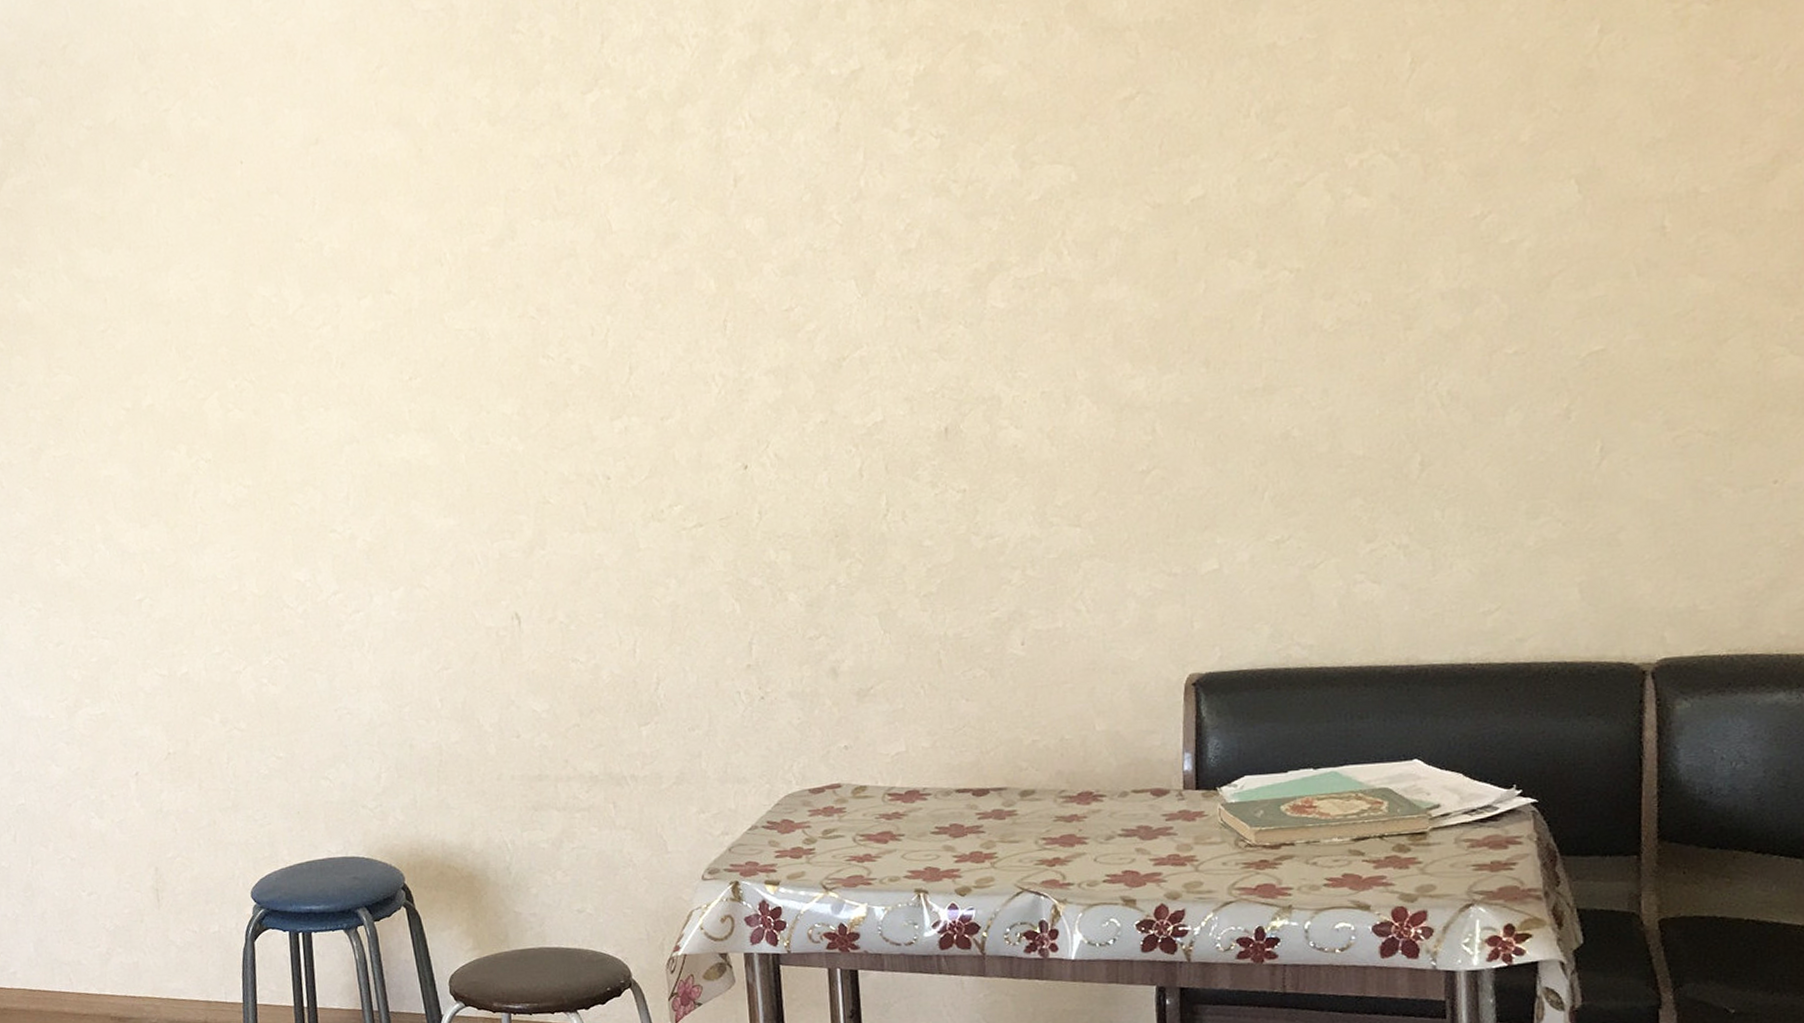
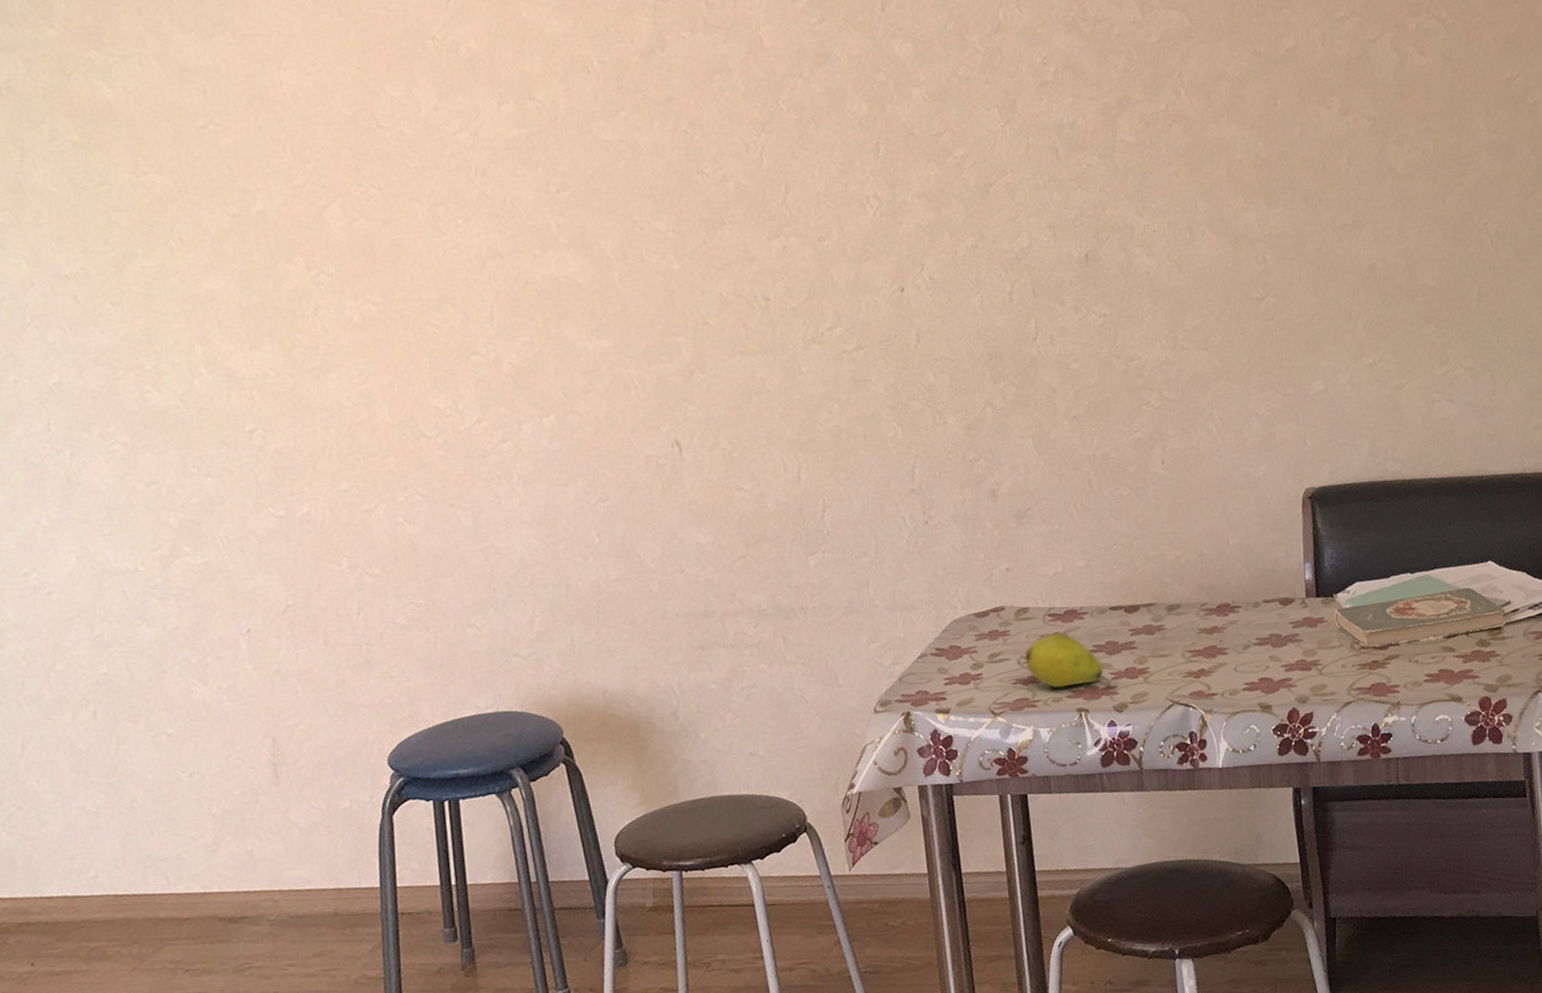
fruit: none [861,812,954,869] -> present [1024,632,1112,688]

